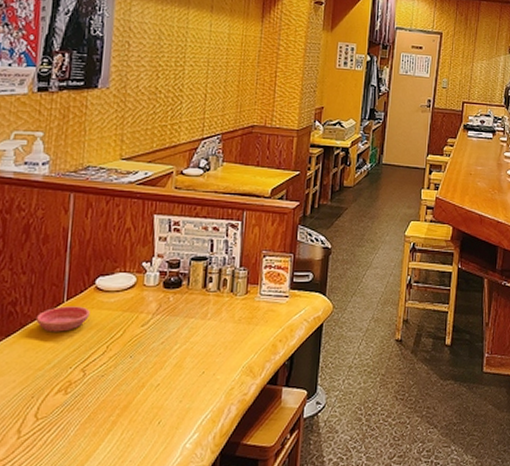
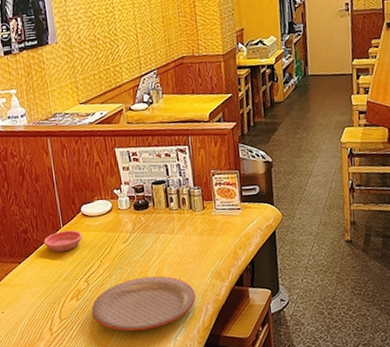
plate: none [81,368,220,436] -> present [91,276,196,332]

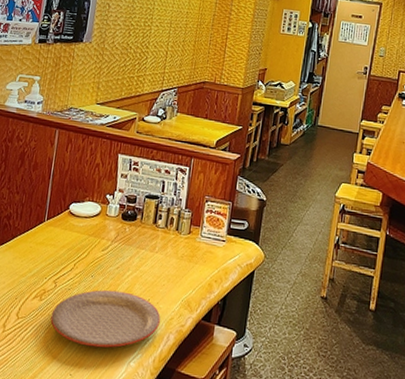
saucer: present [43,230,82,253] -> none [23,224,64,247]

